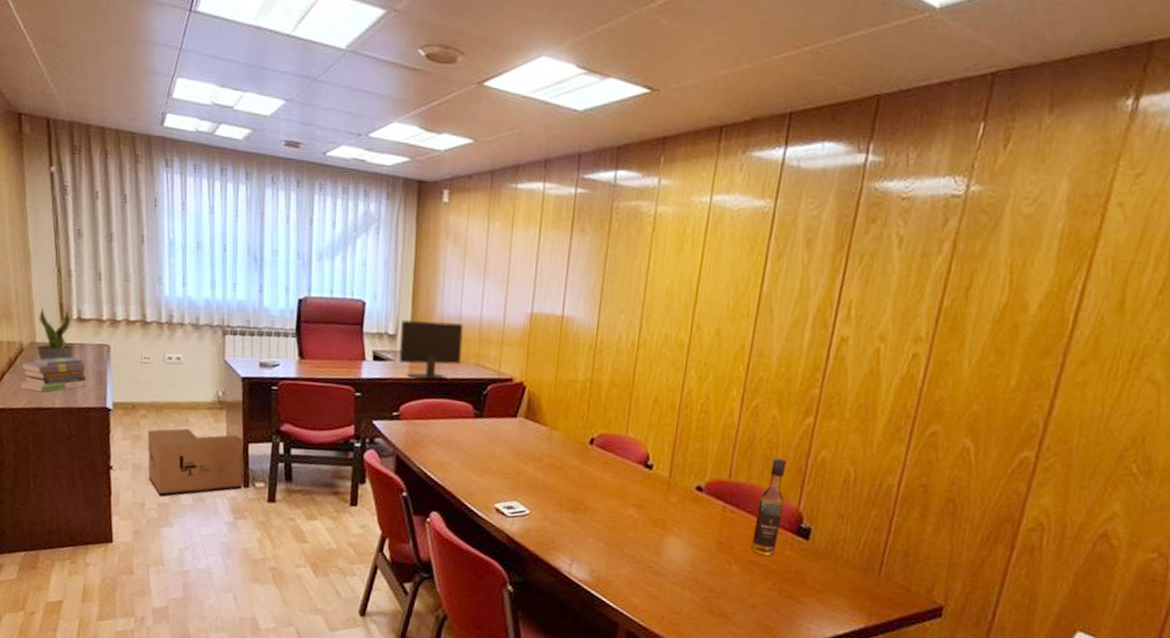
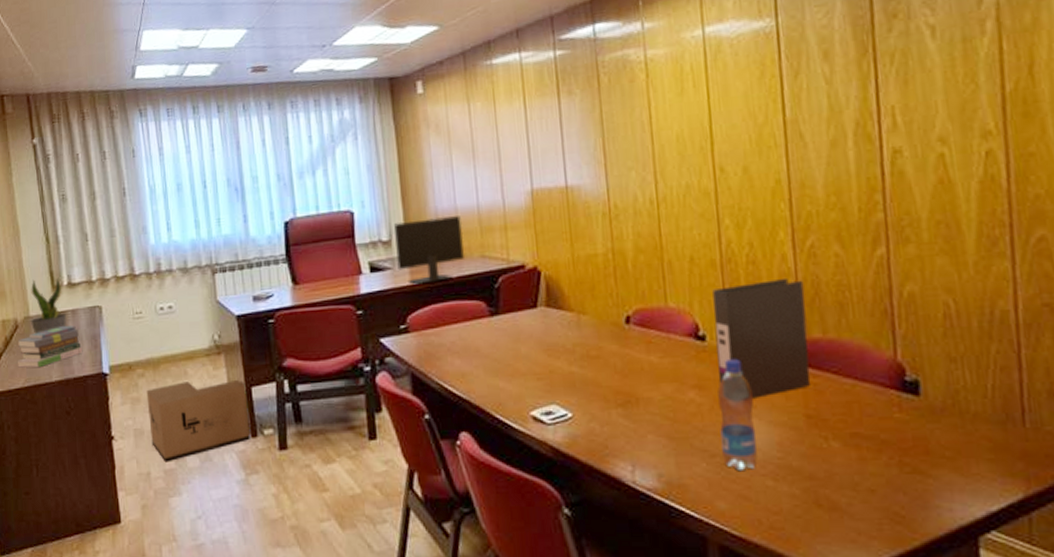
bottle: none [645,488,680,578] -> present [717,359,757,472]
binder: none [655,428,742,523] -> present [712,277,811,398]
bottle: present [751,458,787,557] -> none [844,302,881,425]

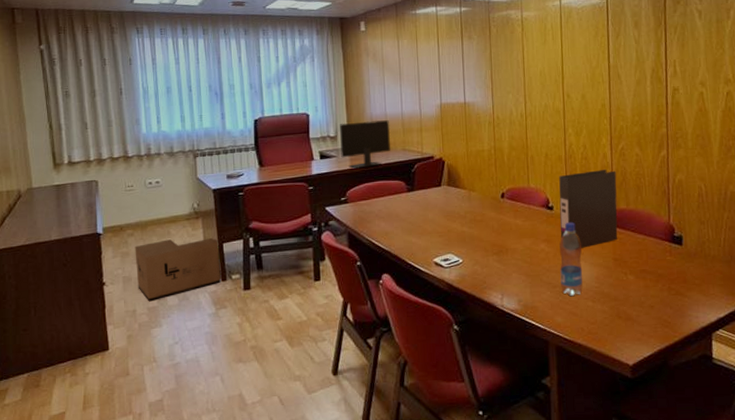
books: present [17,325,82,368] -> none [19,196,79,230]
potted plant: present [30,277,66,334] -> none [32,157,66,202]

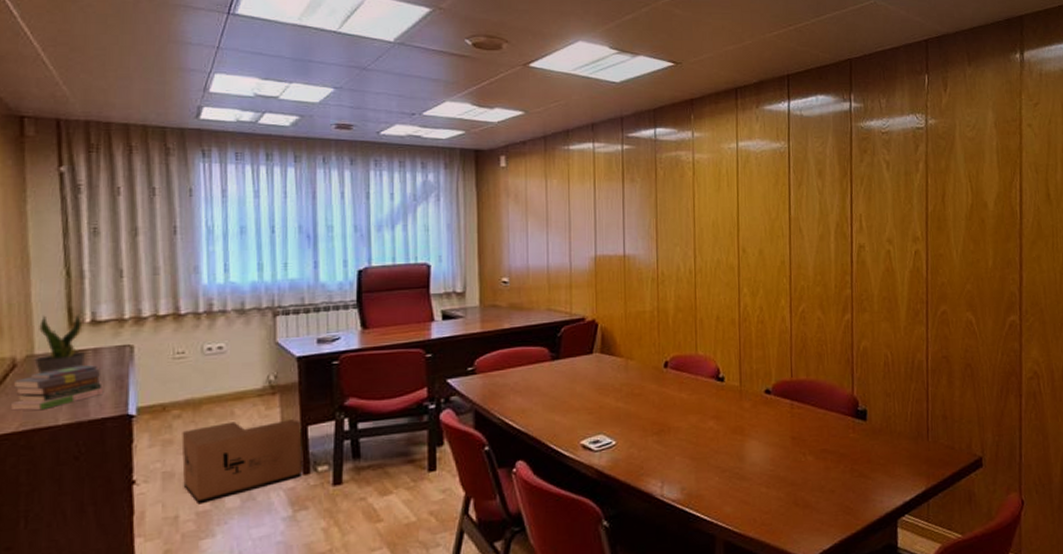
books: none [19,196,79,230] -> present [10,365,102,411]
potted plant: none [32,157,66,202] -> present [34,314,85,374]
computer monitor: present [340,120,391,169] -> none [468,274,533,332]
binder: present [559,169,618,248] -> none [731,334,797,426]
bottle: present [559,222,583,297] -> none [730,396,757,483]

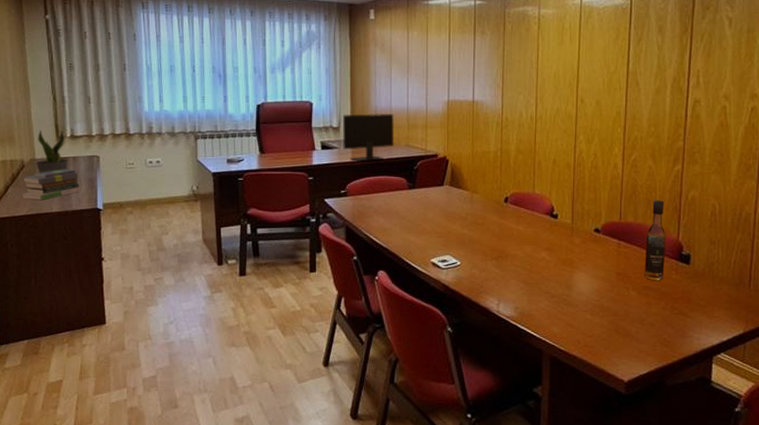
cardboard box: present [181,420,302,505] -> none [133,220,217,280]
computer monitor: none [468,274,533,332] -> present [342,114,395,162]
bottle: none [819,353,842,443] -> present [644,200,666,281]

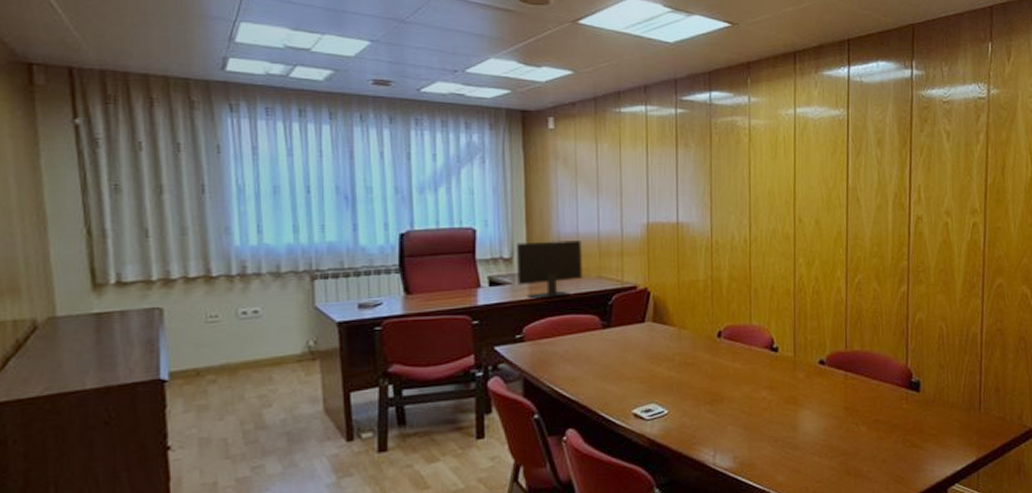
books: present [22,169,80,201] -> none [33,328,131,375]
potted plant: present [35,129,68,173] -> none [56,275,111,336]
bottle: present [644,200,666,281] -> none [873,325,895,413]

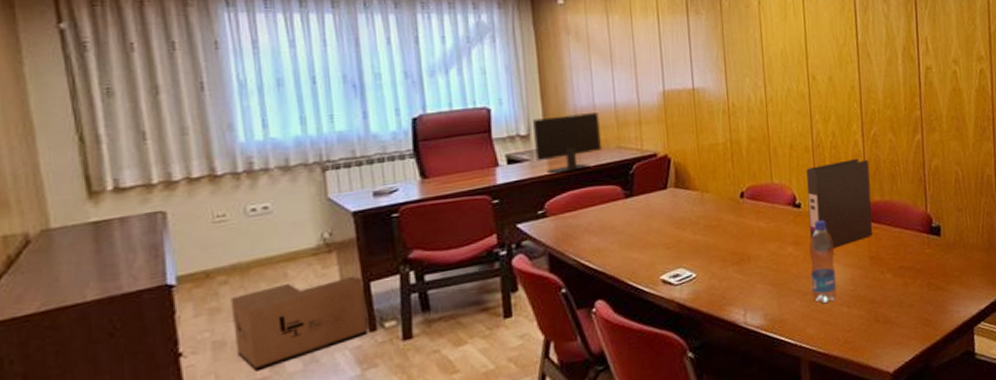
cardboard box: none [218,386,345,471] -> present [230,277,368,372]
bottle: none [783,366,810,452] -> present [809,220,837,304]
binder: none [785,305,851,396] -> present [806,158,873,248]

